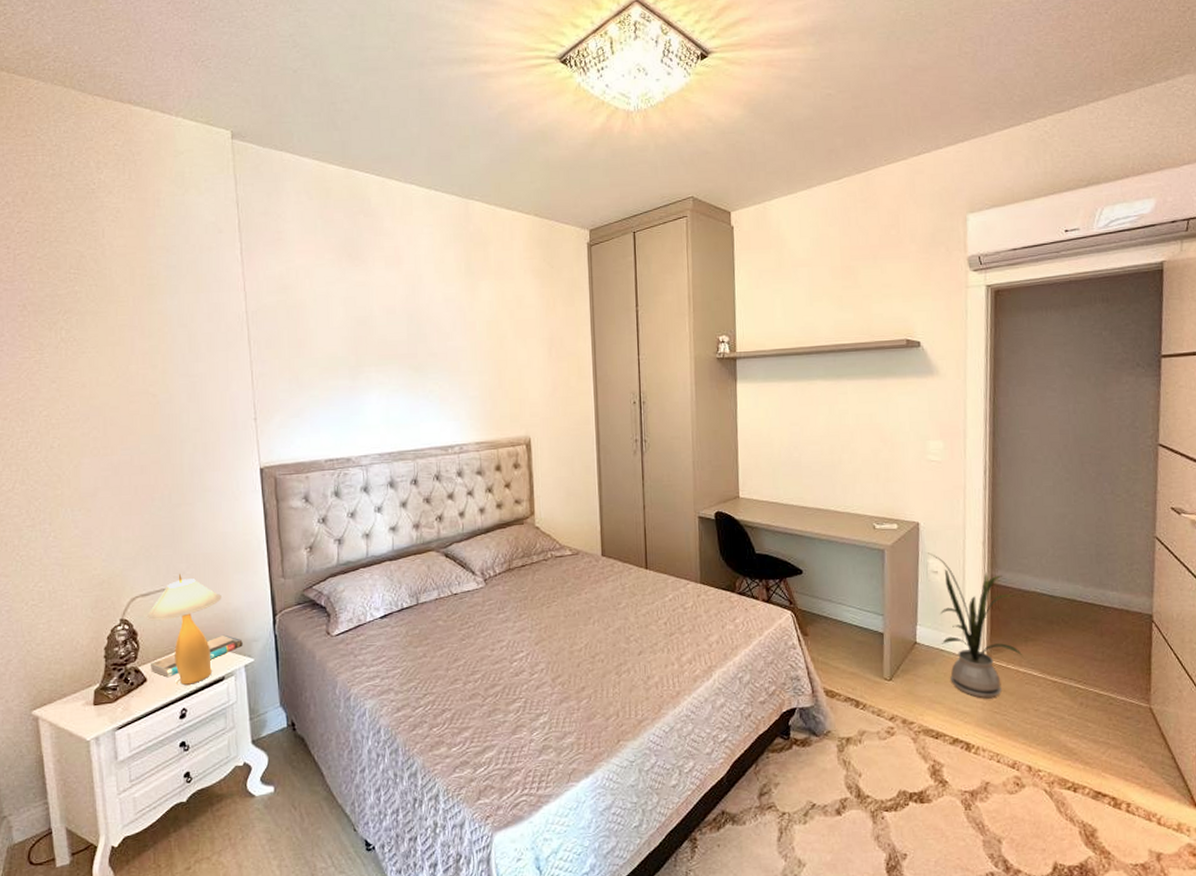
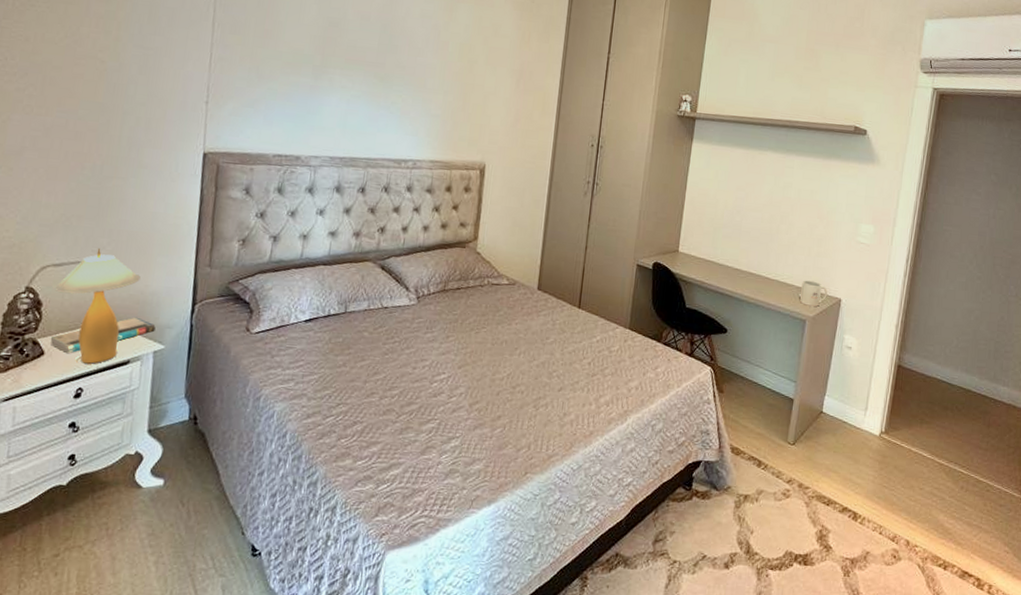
mug: none [873,508,904,535] -> present [799,280,828,307]
house plant: present [928,552,1022,699] -> none [845,328,917,473]

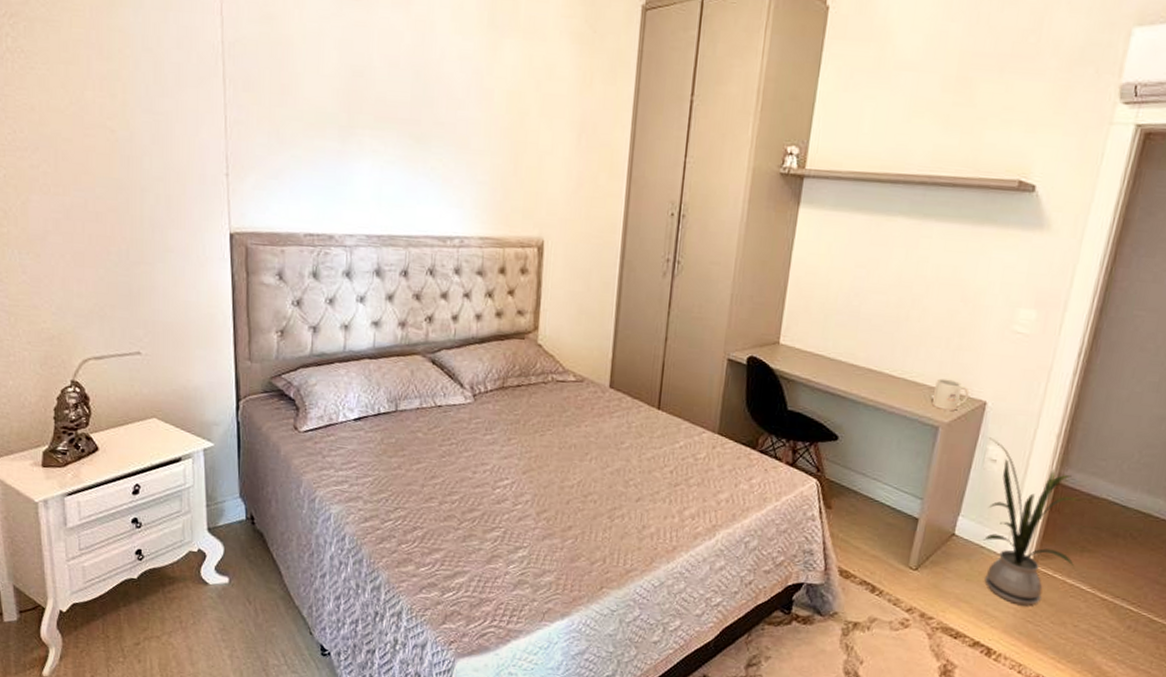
book: present [50,317,156,354] -> none [102,413,202,450]
table lamp: present [53,247,141,364] -> none [98,339,181,461]
house plant: none [845,328,917,473] -> present [984,437,1081,606]

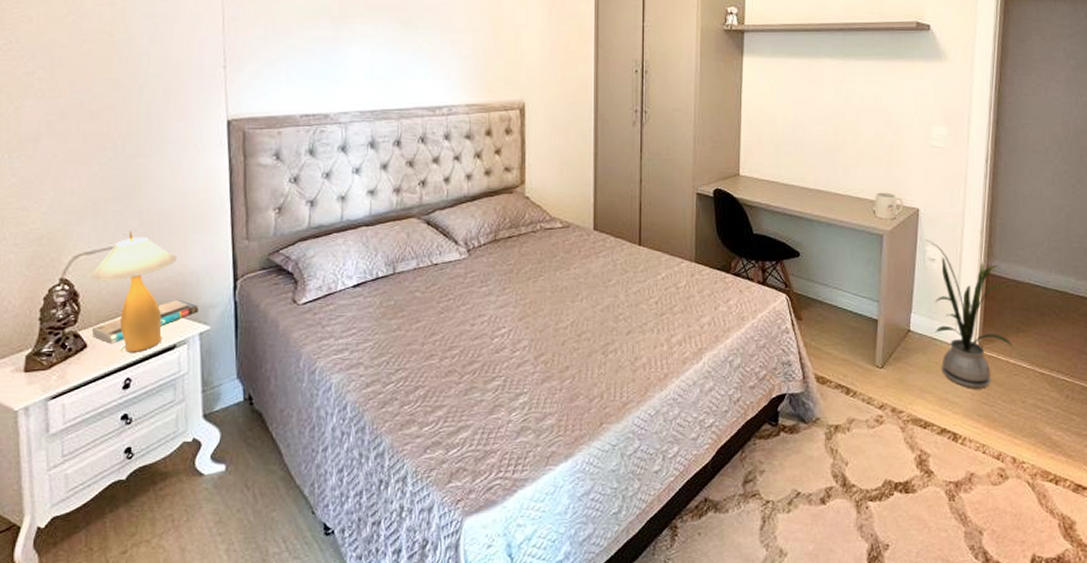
table lamp: none [98,339,181,461] -> present [88,230,177,352]
book: none [102,413,202,450] -> present [91,299,198,344]

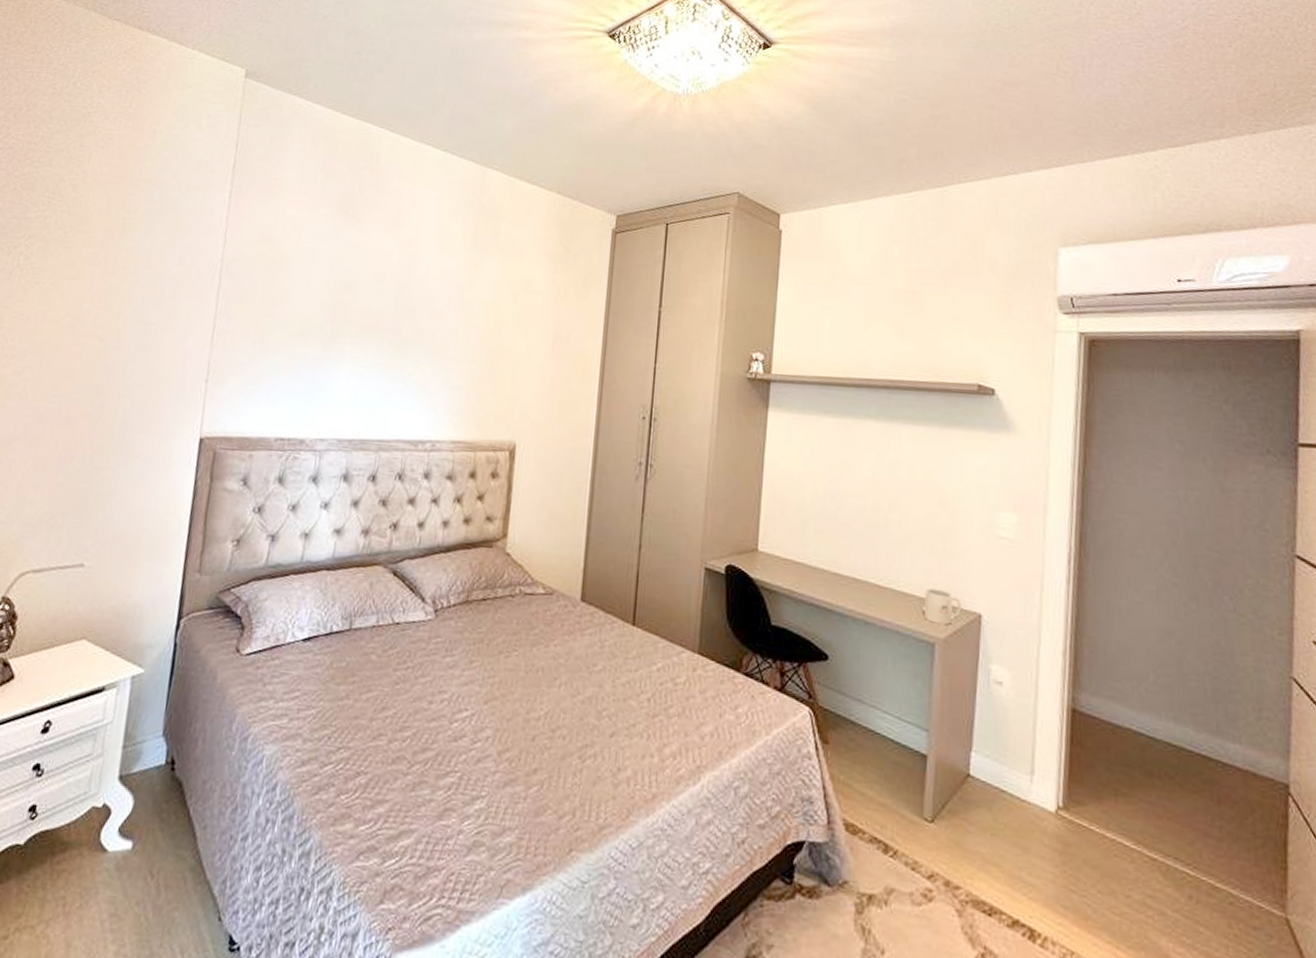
table lamp: present [88,230,177,352] -> none [30,550,124,691]
book: present [91,299,198,344] -> none [22,633,136,679]
house plant: present [926,239,1013,389] -> none [991,655,1110,869]

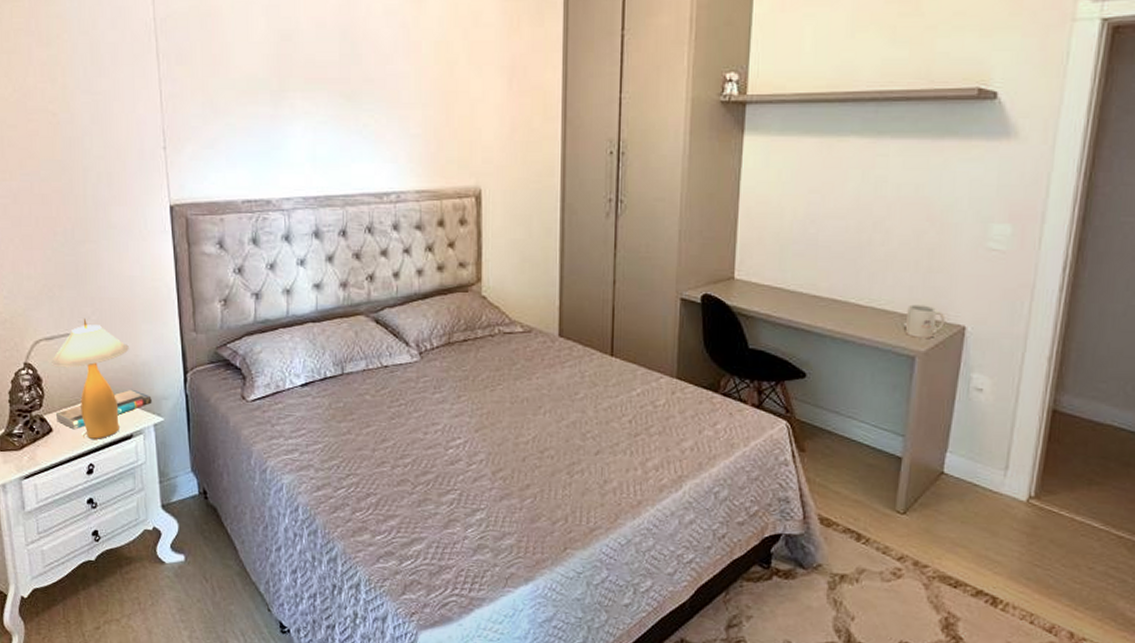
book: none [22,633,136,679] -> present [55,389,152,430]
table lamp: none [30,550,124,691] -> present [49,317,129,439]

